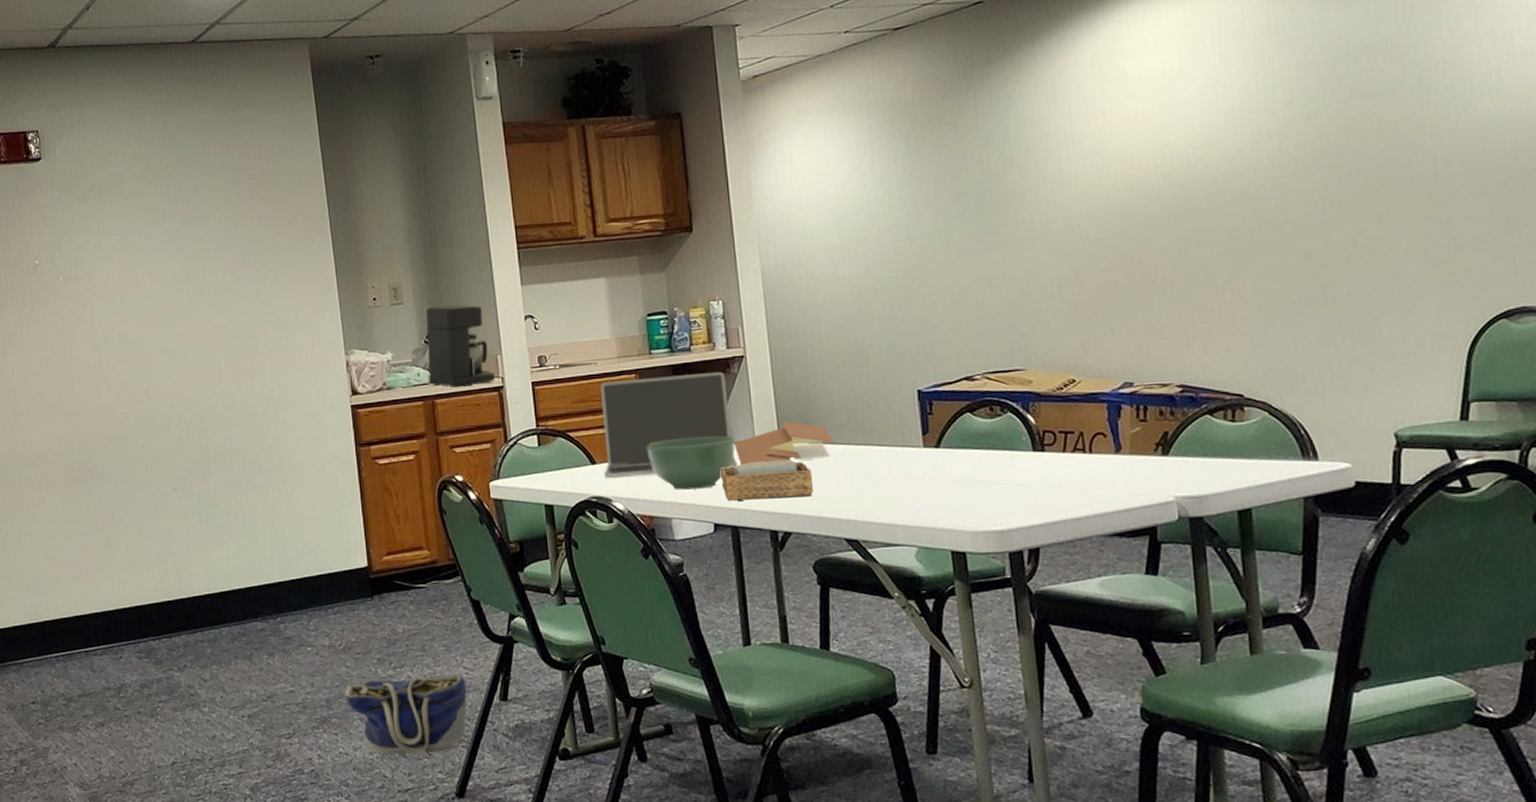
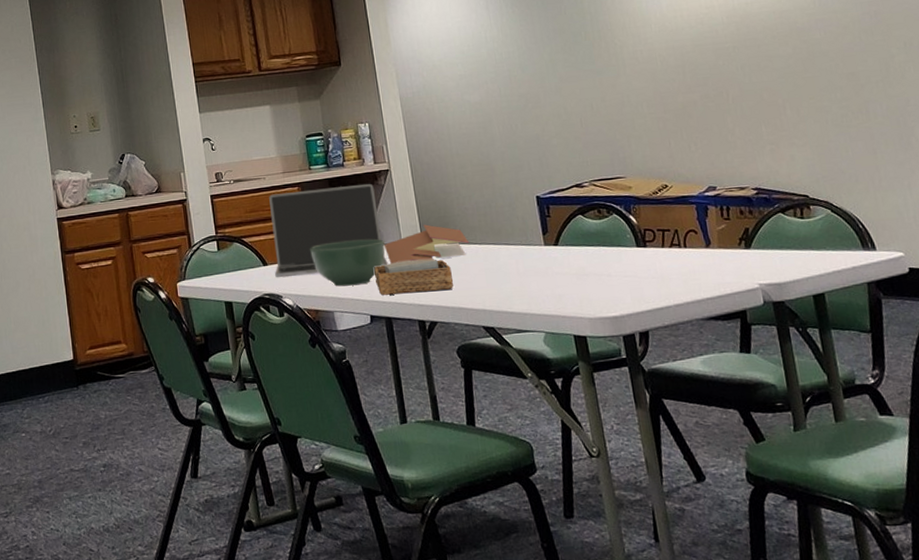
tote bag: present [343,674,467,755] -> none [54,455,162,530]
coffee maker: present [426,304,495,387] -> none [119,130,179,201]

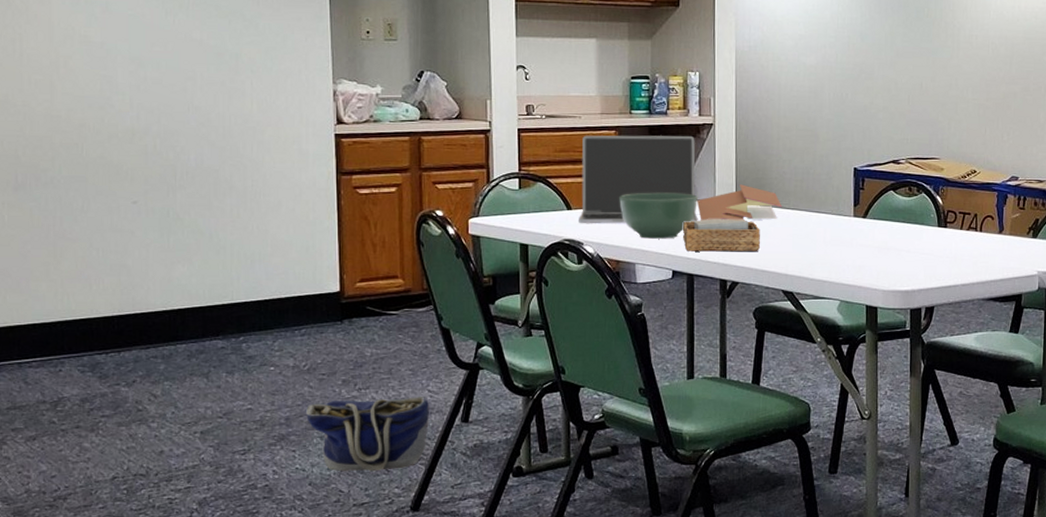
tote bag: none [54,455,162,530] -> present [305,397,430,472]

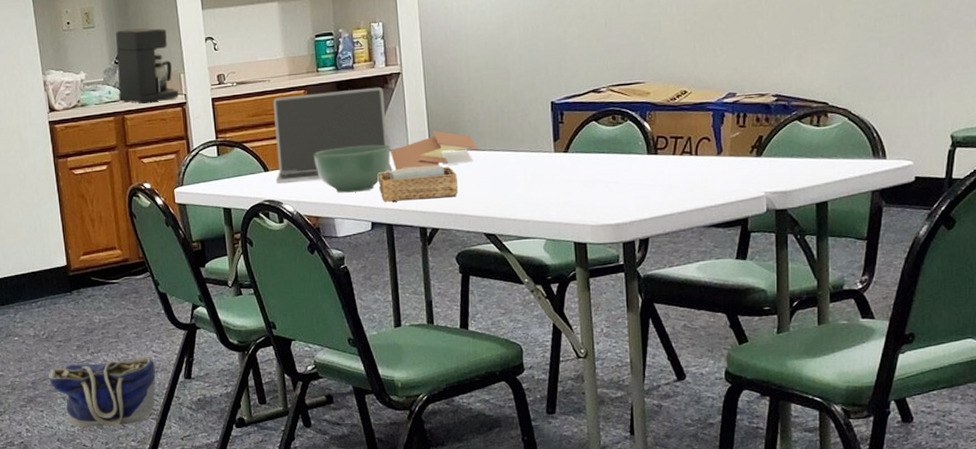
coffee maker: none [417,47,483,126] -> present [115,28,179,104]

